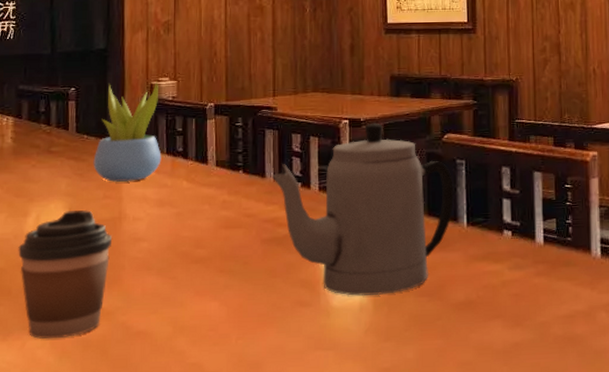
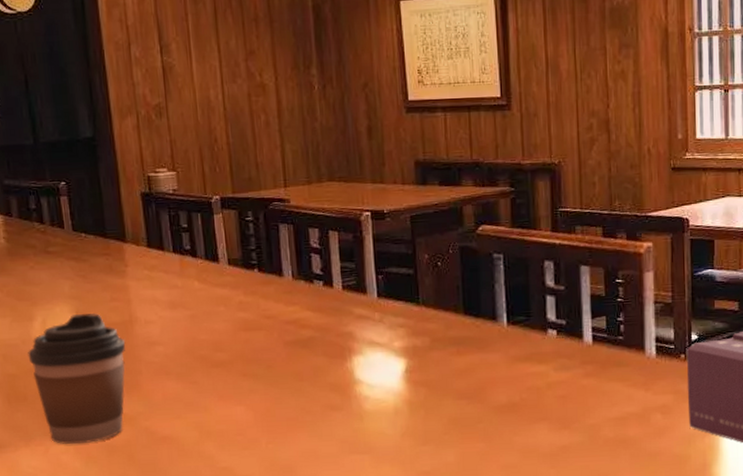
succulent plant: present [93,80,162,182] -> none [95,172,169,283]
teapot: present [272,123,455,296] -> none [291,214,493,399]

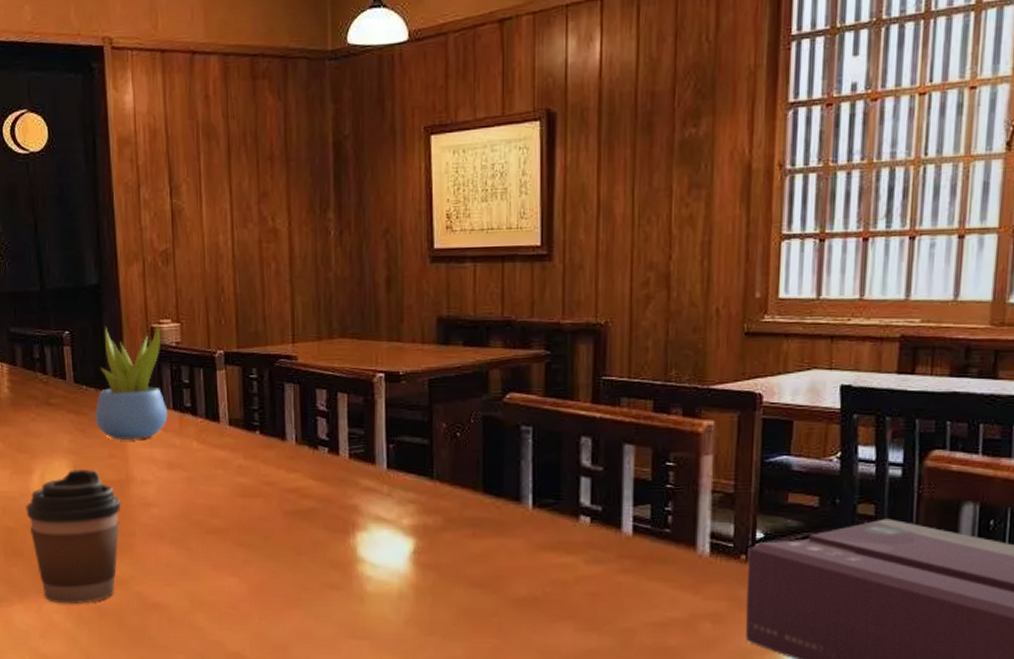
succulent plant: none [95,172,169,283] -> present [94,323,168,439]

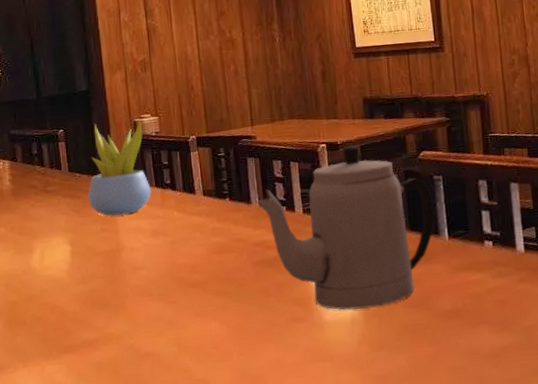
coffee cup: present [26,470,121,604] -> none [27,243,114,364]
teapot: none [294,377,518,583] -> present [258,145,435,311]

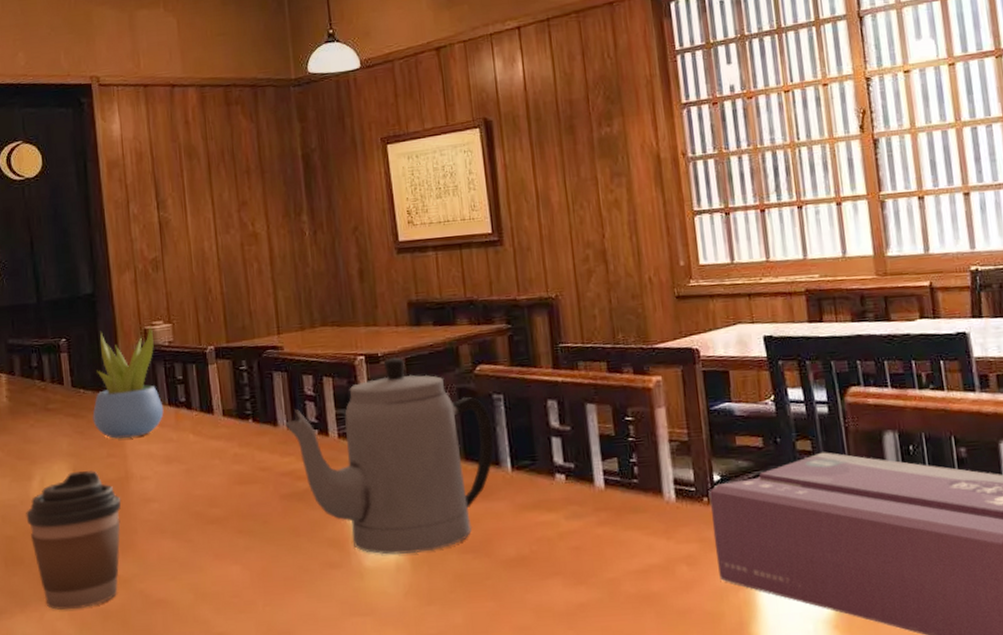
coffee cup: none [27,243,114,364] -> present [26,470,122,610]

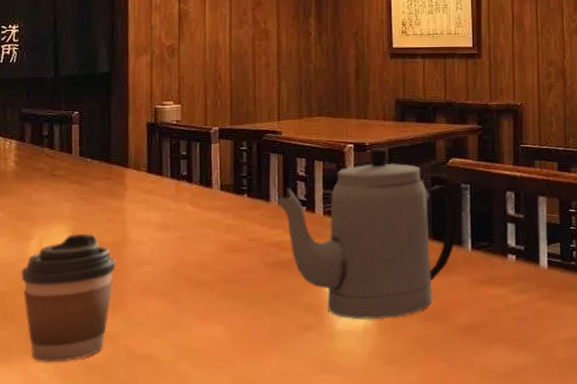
succulent plant: present [92,325,164,439] -> none [97,104,166,206]

